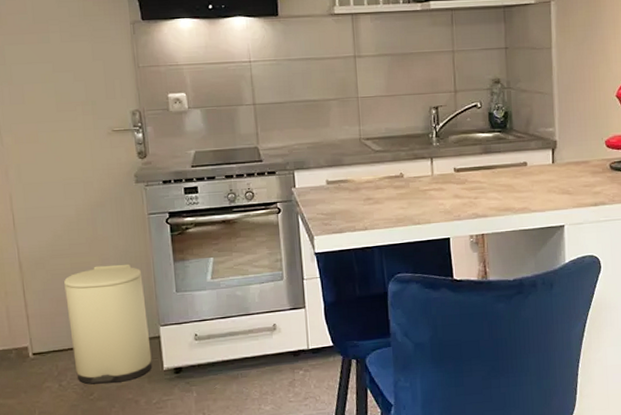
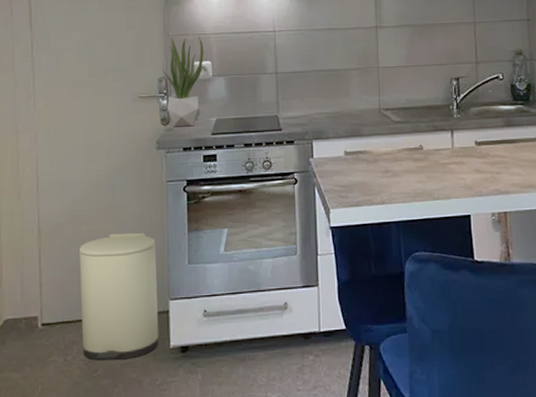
potted plant: none [135,68,179,160] -> present [163,37,204,127]

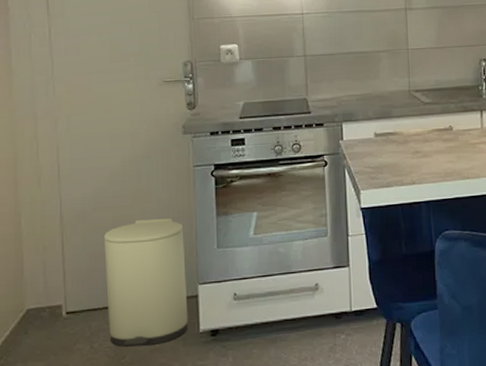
potted plant: present [163,37,204,127] -> none [188,20,230,111]

